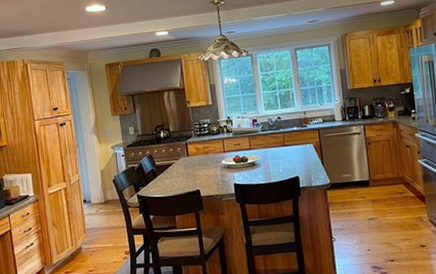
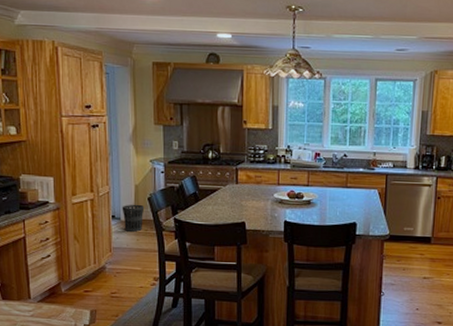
wastebasket: none [91,186,111,213] -> present [122,204,145,232]

